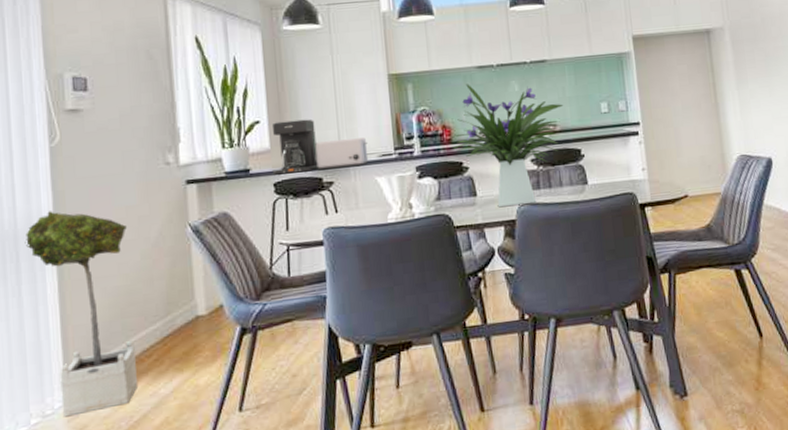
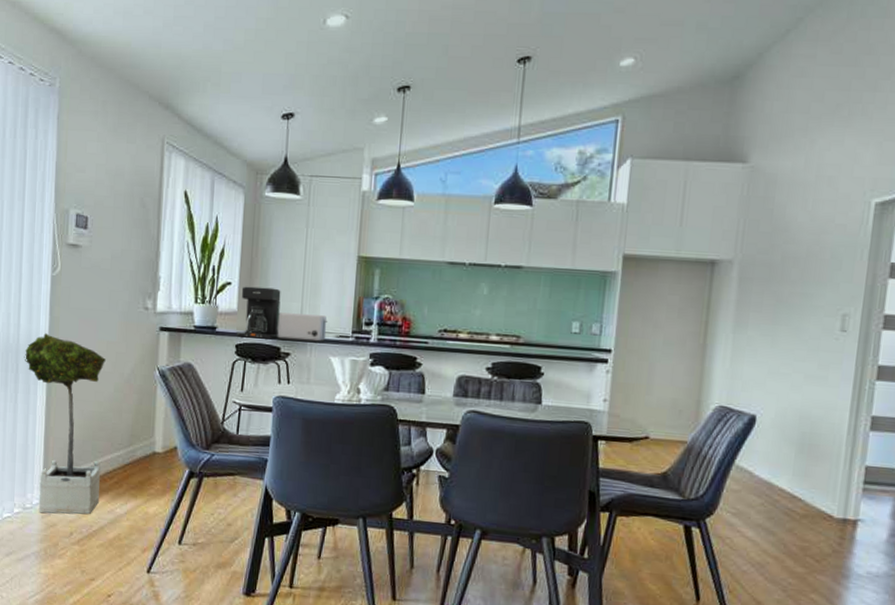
flower arrangement: present [451,84,564,207] -> none [408,278,532,412]

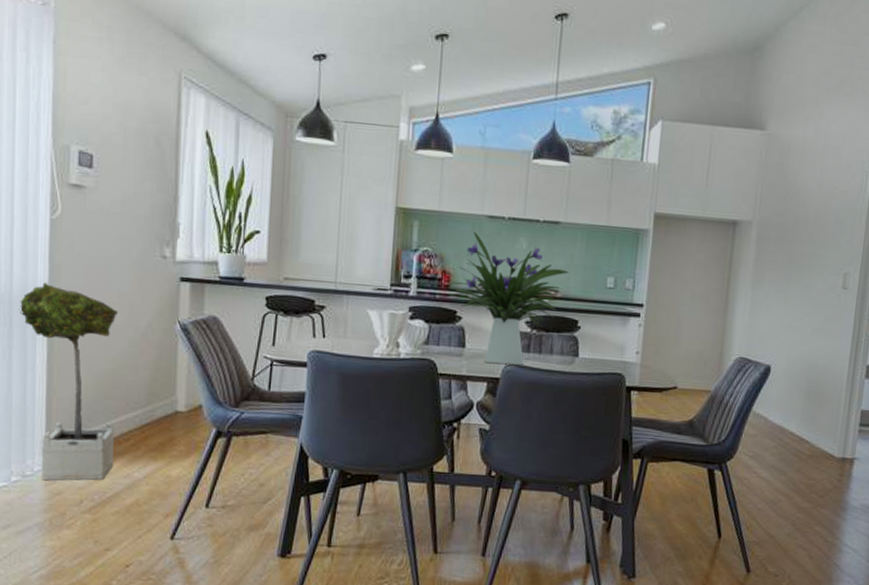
coffee maker: present [237,286,281,340] -> none [267,235,315,293]
toaster: present [277,312,327,344] -> none [311,263,365,296]
flower arrangement: none [408,278,532,412] -> present [448,232,570,365]

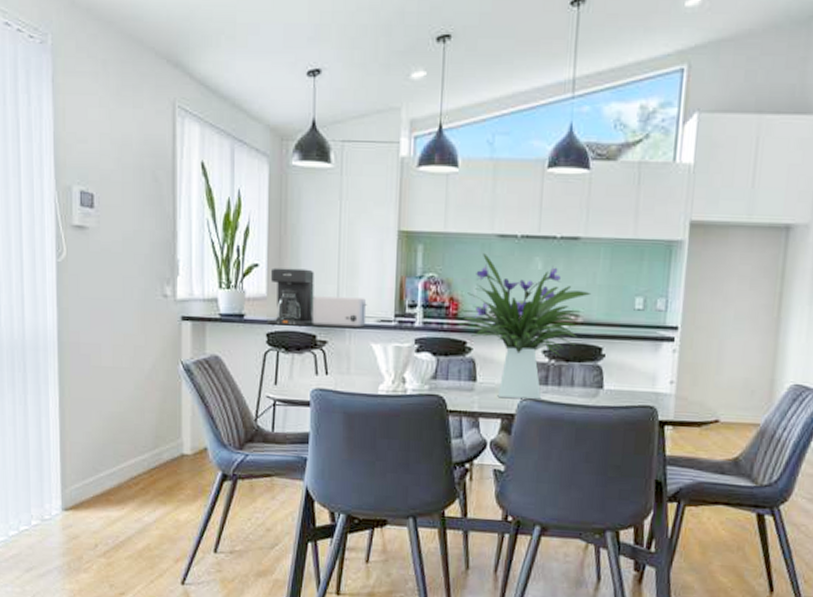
potted tree: present [19,283,118,481] -> none [31,327,125,525]
coffee maker: none [267,235,315,293] -> present [268,267,315,328]
toaster: none [311,263,365,296] -> present [312,296,367,329]

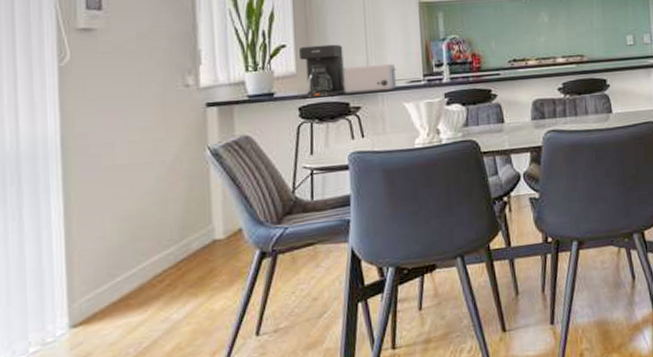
flower arrangement: present [457,253,592,399] -> none [480,14,591,133]

